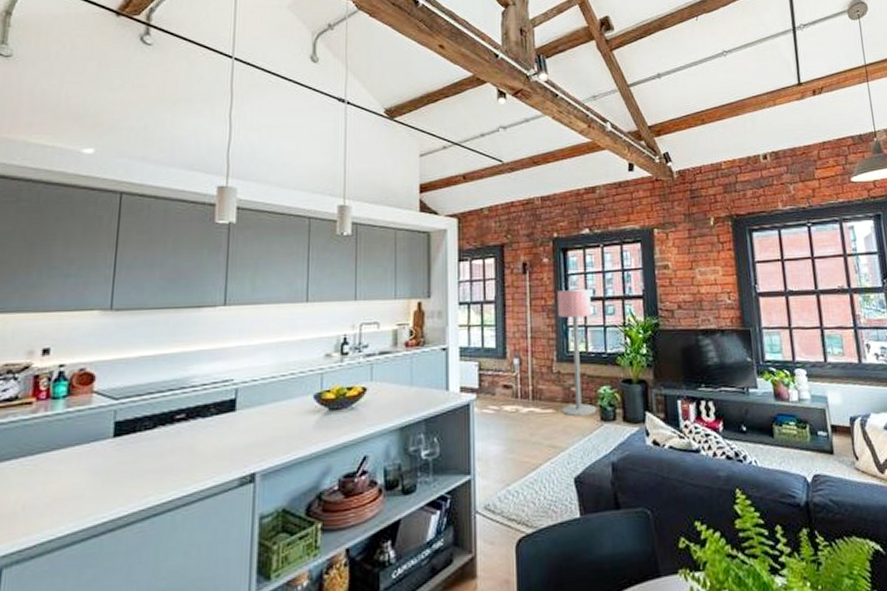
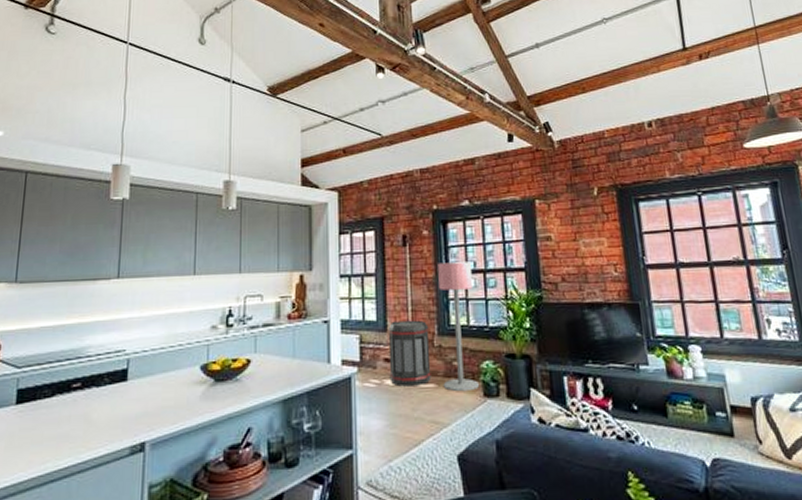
trash can: none [507,346,550,413] -> present [388,320,432,387]

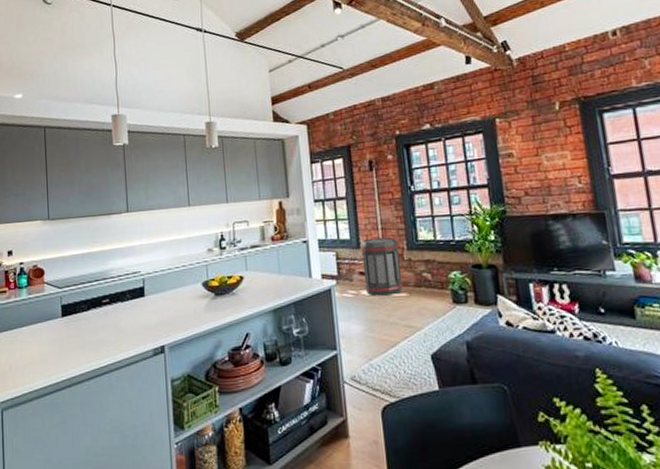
floor lamp: present [438,262,479,392] -> none [403,181,448,300]

